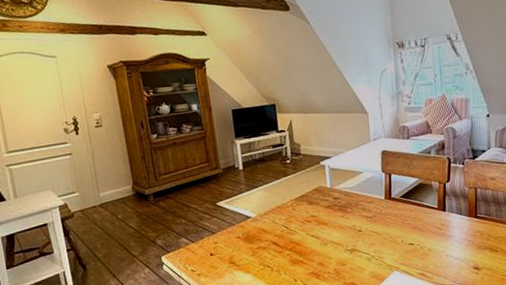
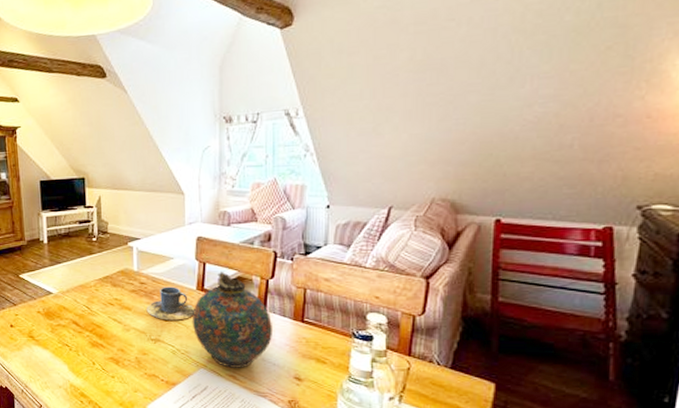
cup: none [341,198,385,231] -> present [146,286,195,321]
snuff bottle: none [382,179,453,267] -> present [192,271,272,368]

